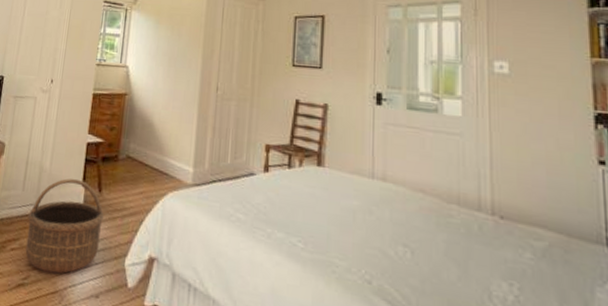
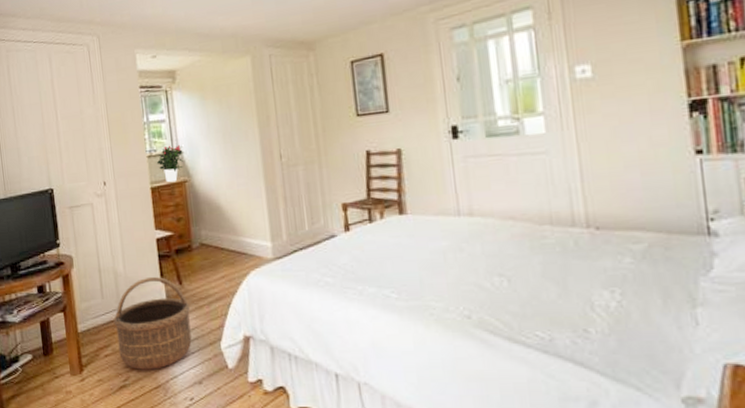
potted flower: none [103,58,131,93] -> present [156,145,185,183]

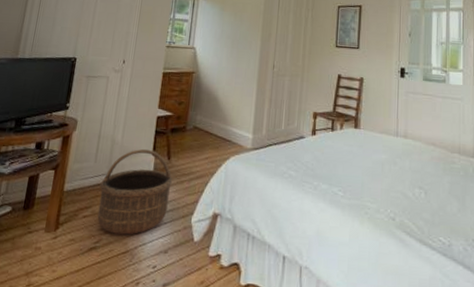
potted flower: present [156,145,185,183] -> none [172,40,198,72]

